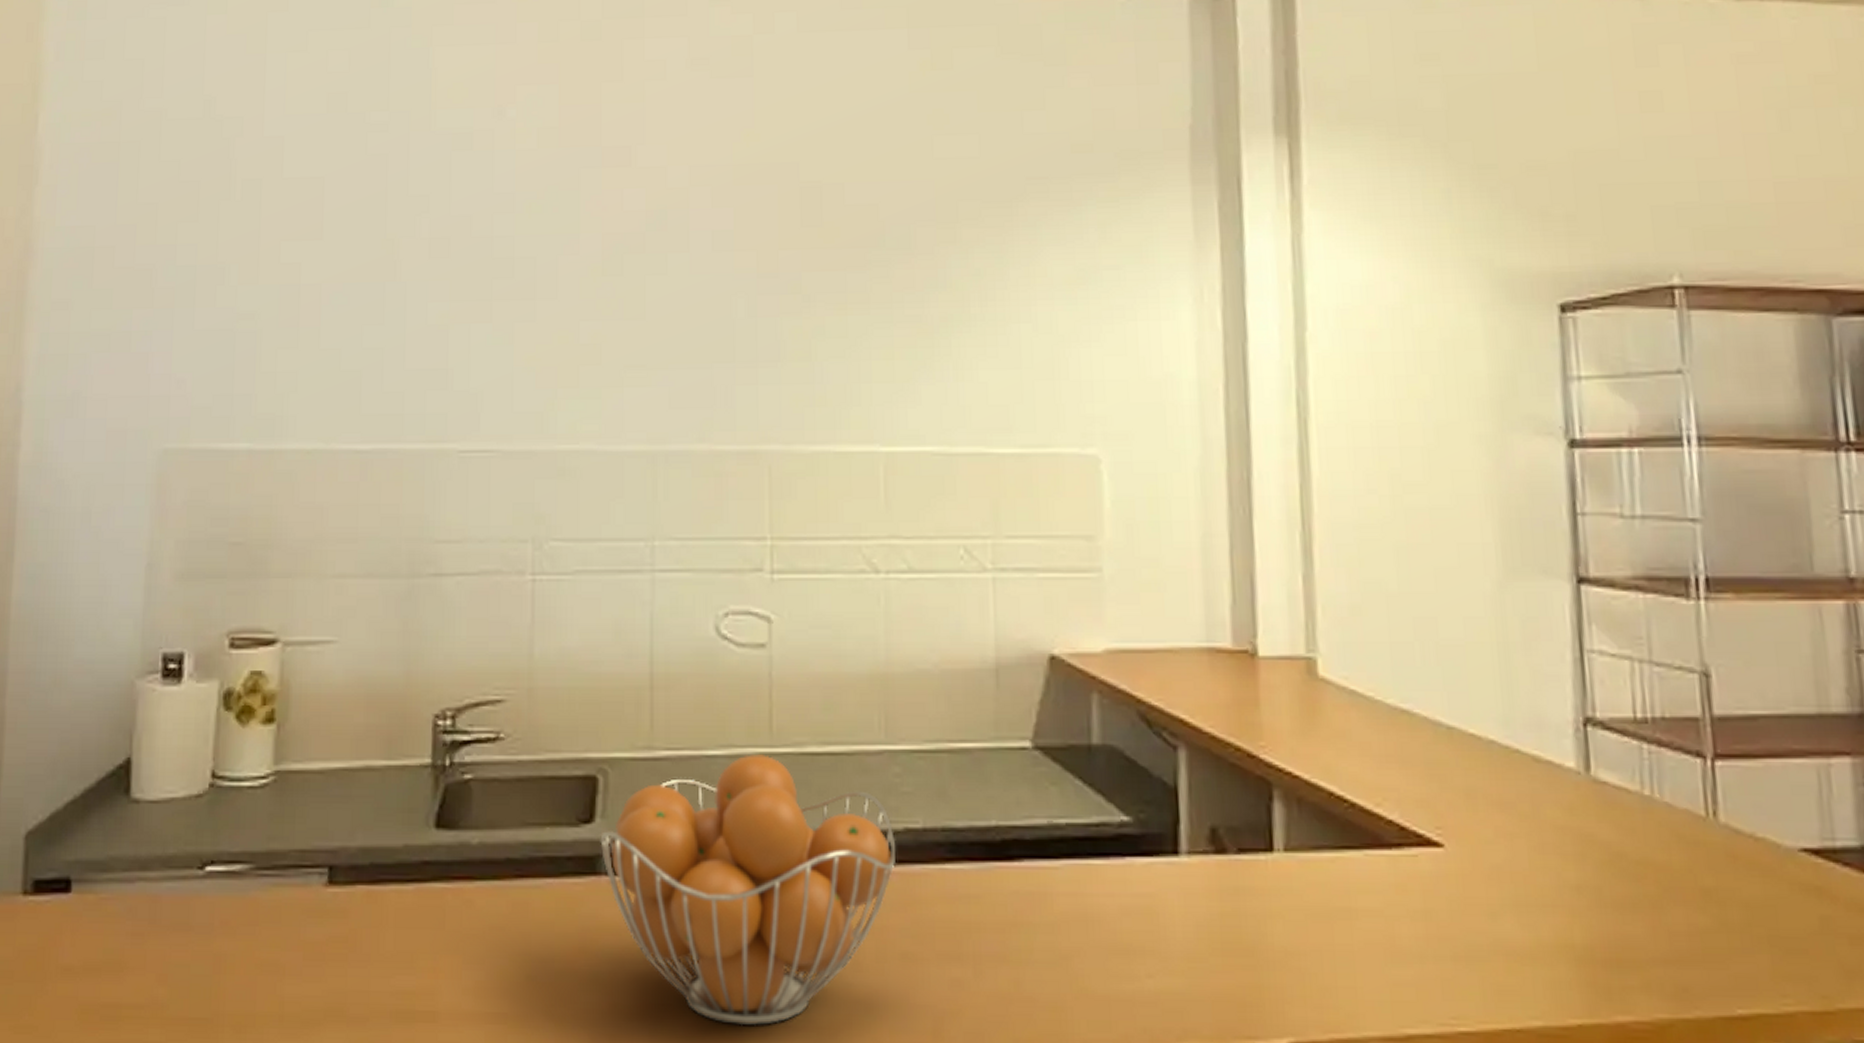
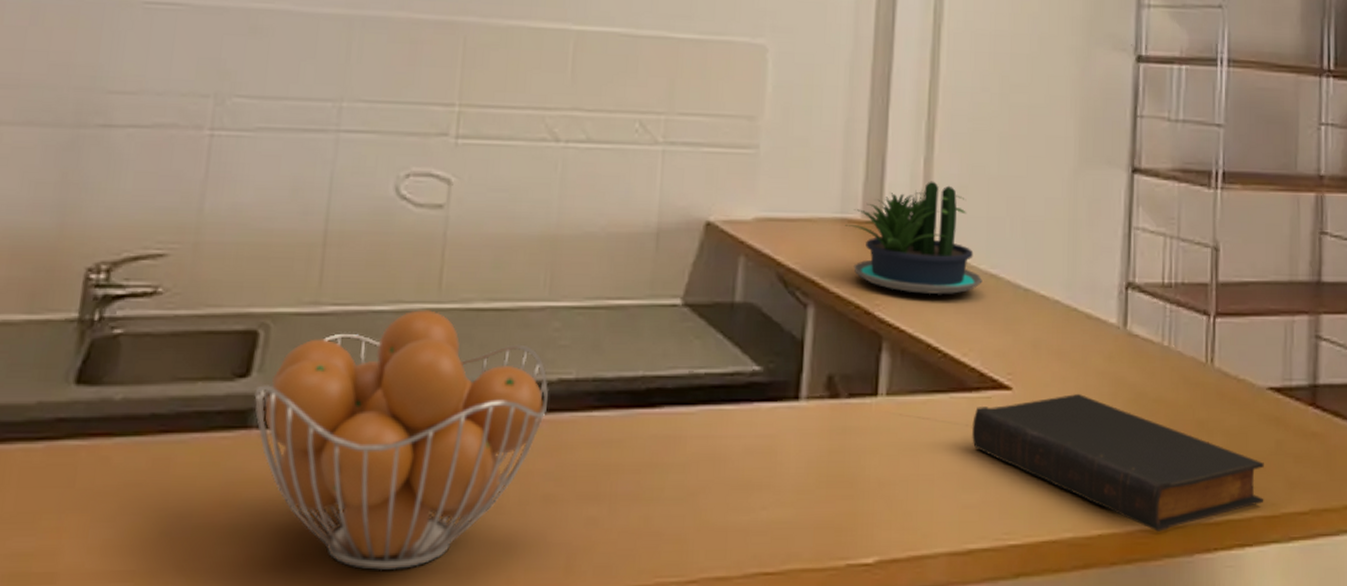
potted plant: none [1213,601,1392,735] -> present [845,181,983,295]
book: none [1396,853,1810,1025] -> present [972,394,1264,532]

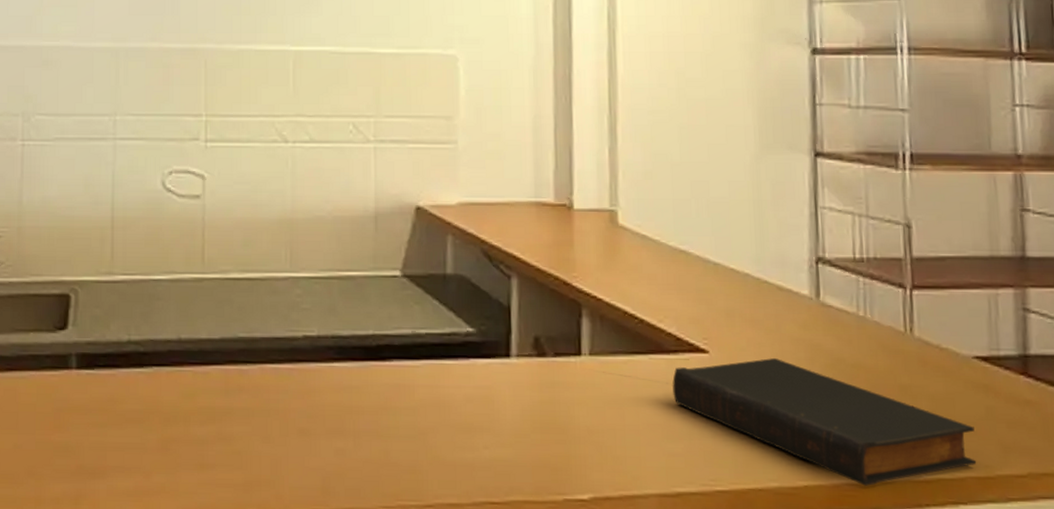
fruit basket: present [254,310,550,571] -> none [71,279,297,483]
potted plant: present [845,181,983,295] -> none [540,168,673,268]

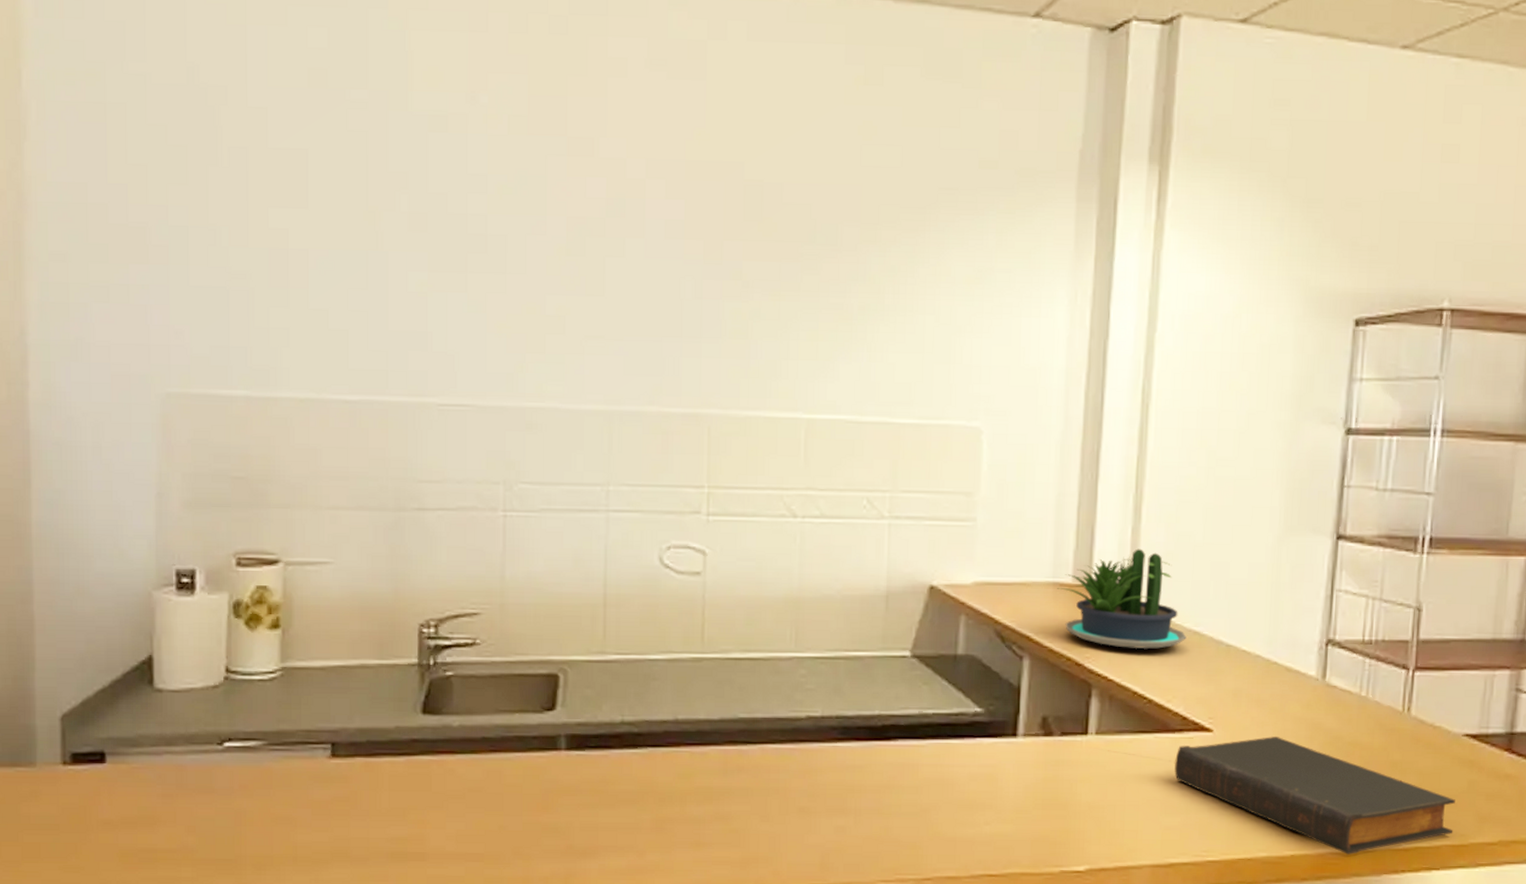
potted plant: none [540,168,673,268] -> present [1057,548,1187,649]

